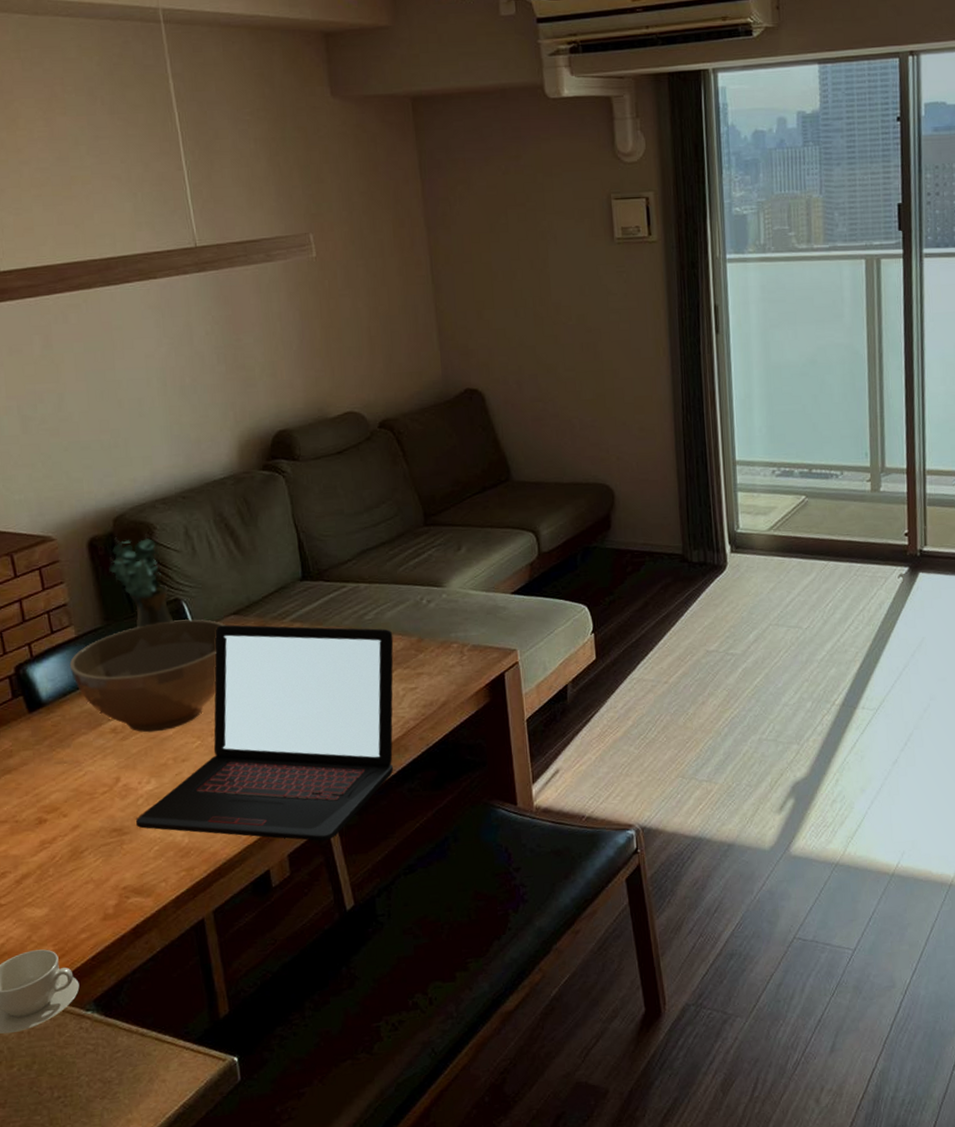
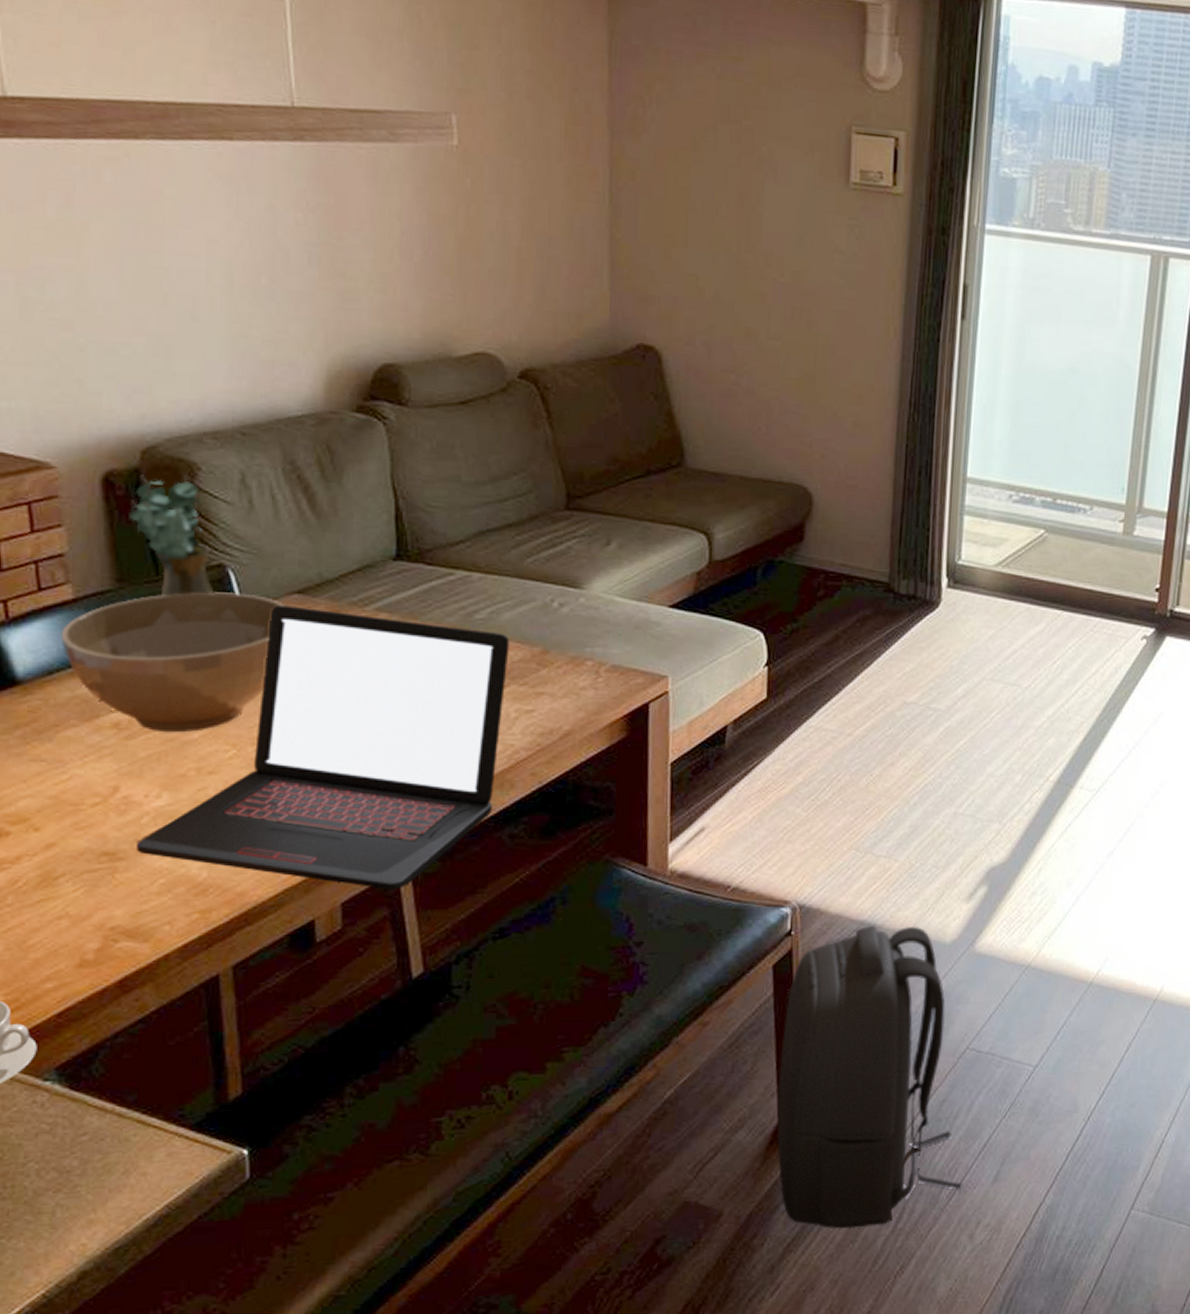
backpack: none [638,838,804,1100] -> present [776,925,962,1229]

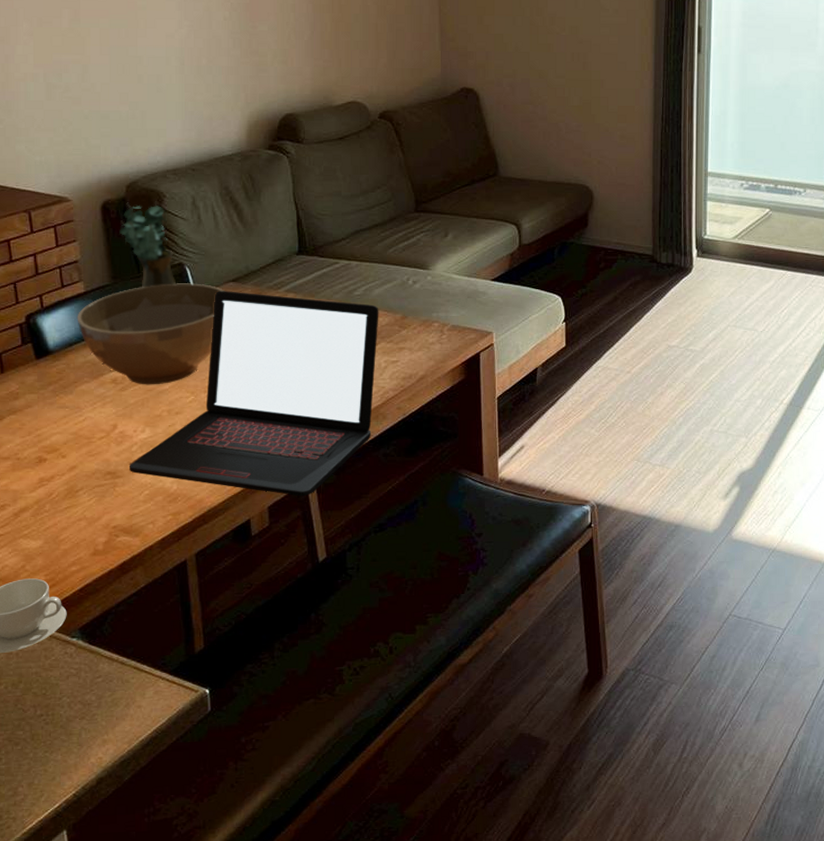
backpack: present [776,925,962,1229] -> none [587,518,731,757]

